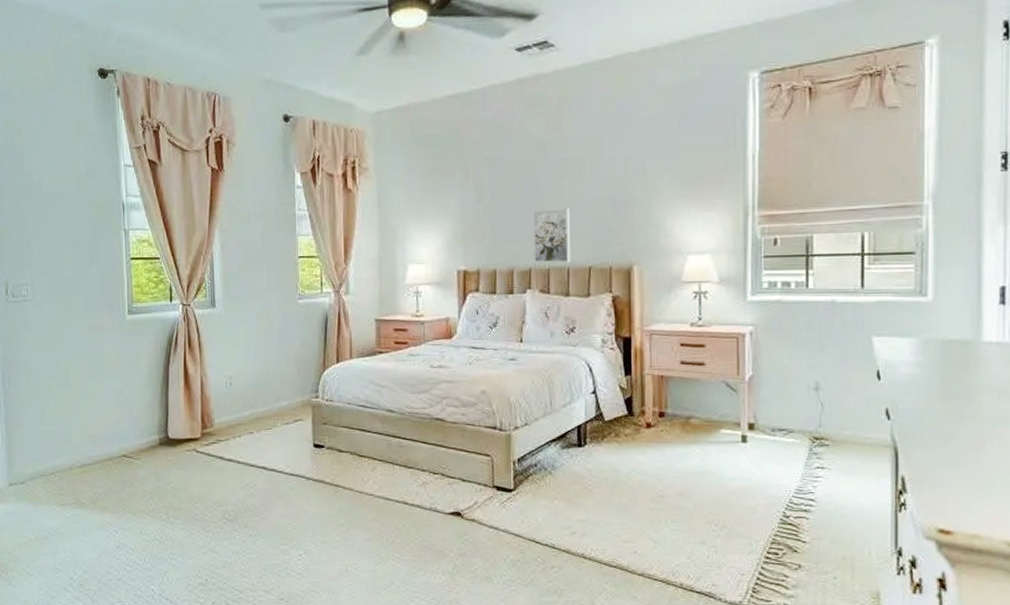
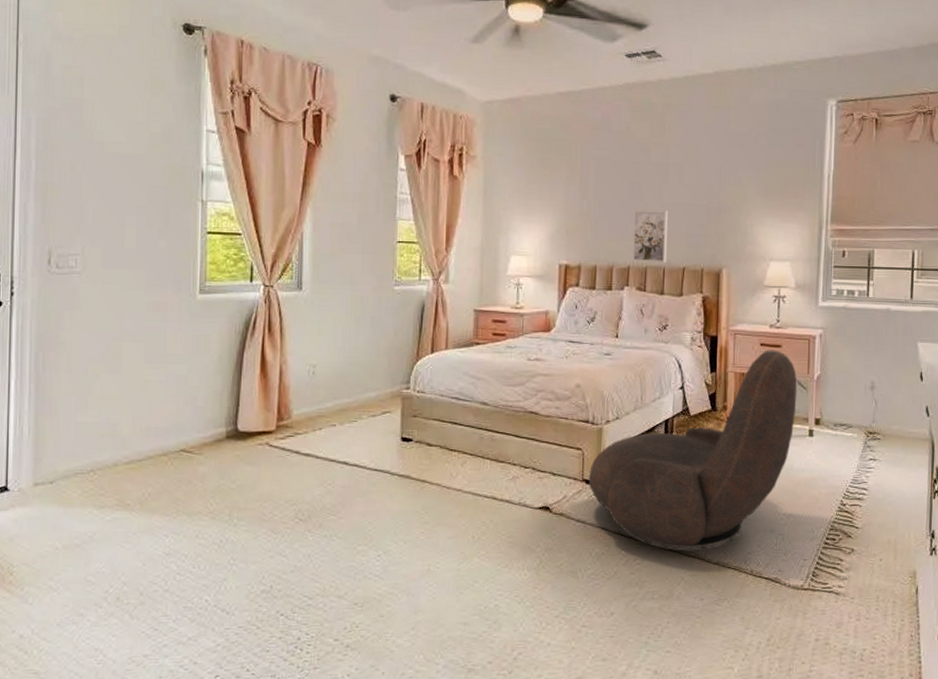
armchair: none [499,350,726,561] -> present [588,350,798,551]

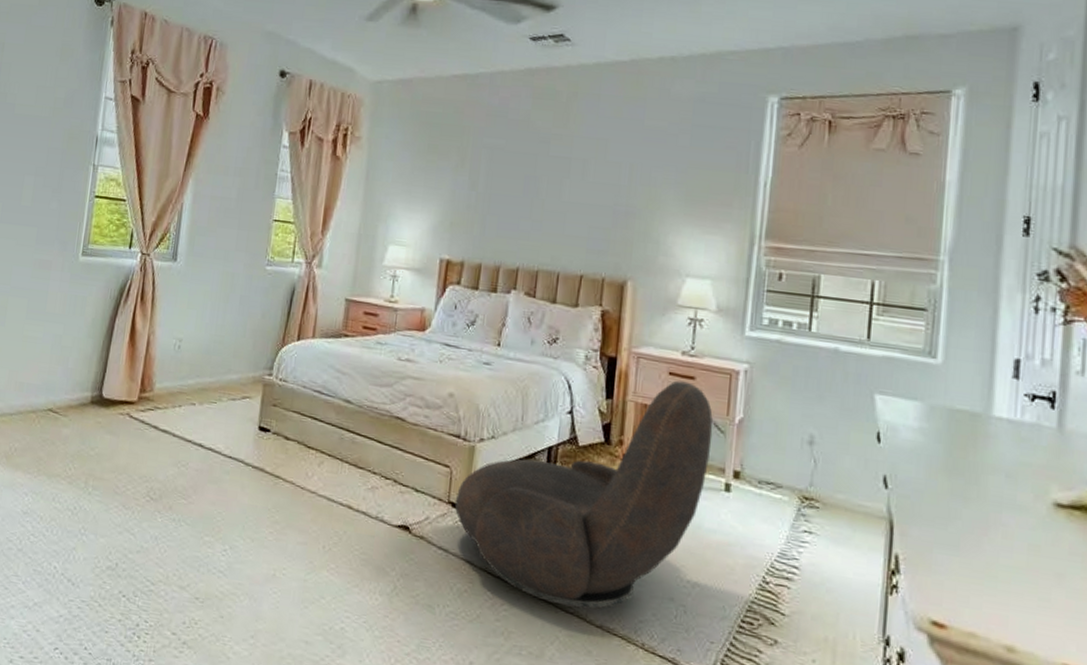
wall art: present [632,210,668,262] -> none [522,206,567,267]

